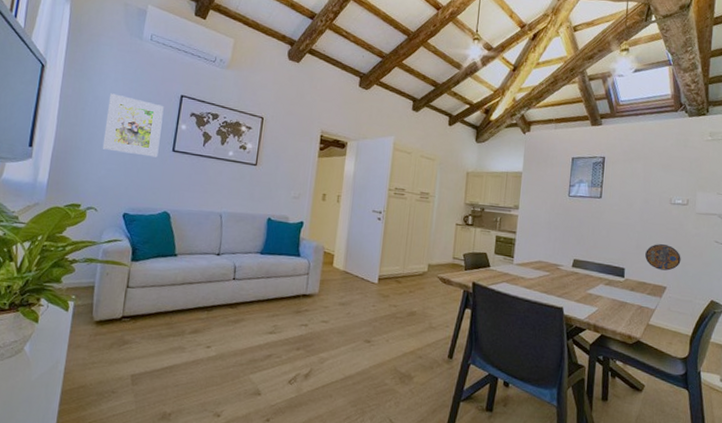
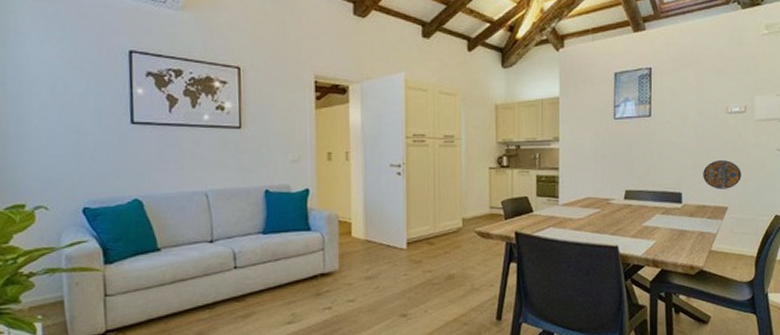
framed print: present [102,93,164,157] -> none [35,58,113,134]

